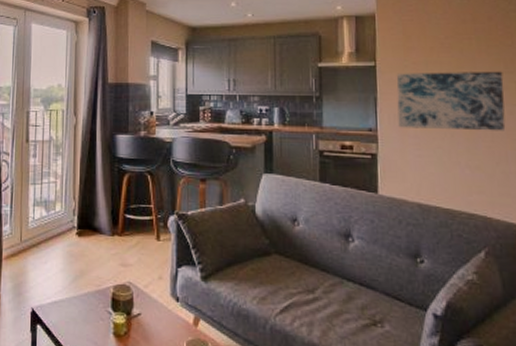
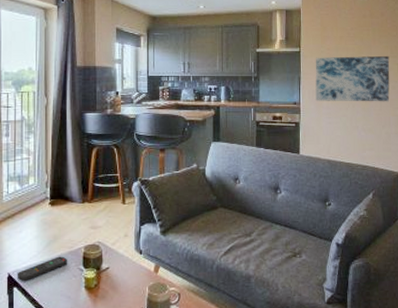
remote control: none [40,294,96,320] -> present [17,256,68,282]

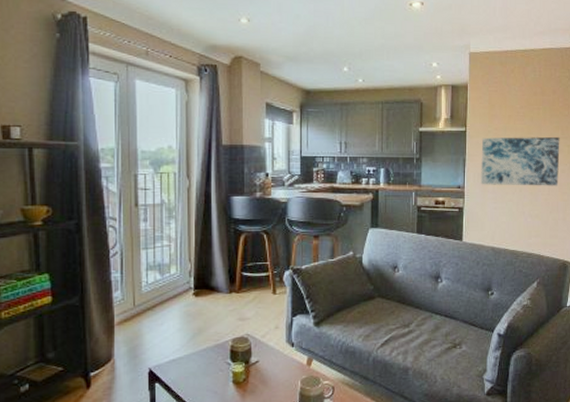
remote control: present [17,256,68,282] -> none [158,349,214,377]

